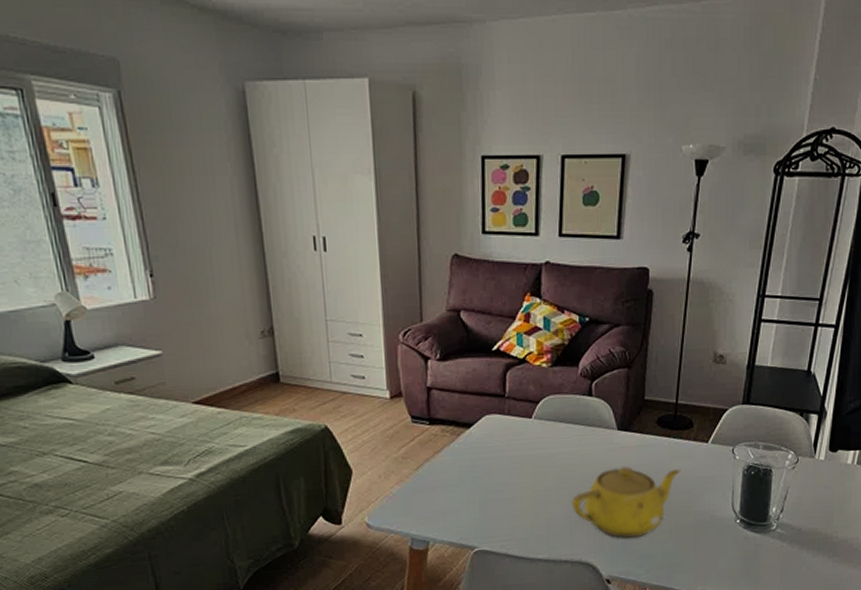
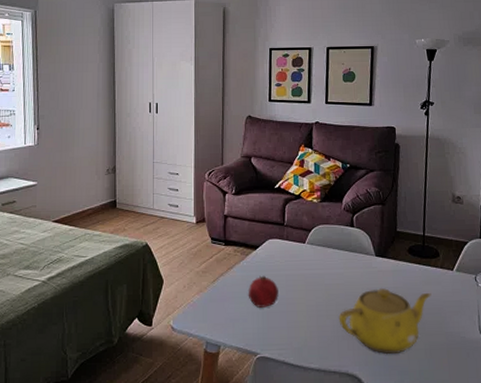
fruit: none [461,458,499,496] -> present [248,275,279,308]

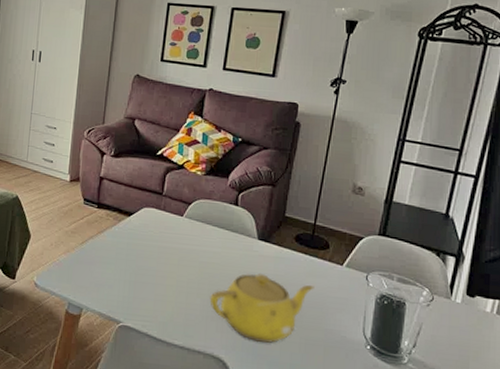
fruit: present [248,275,279,308] -> none [116,243,149,277]

